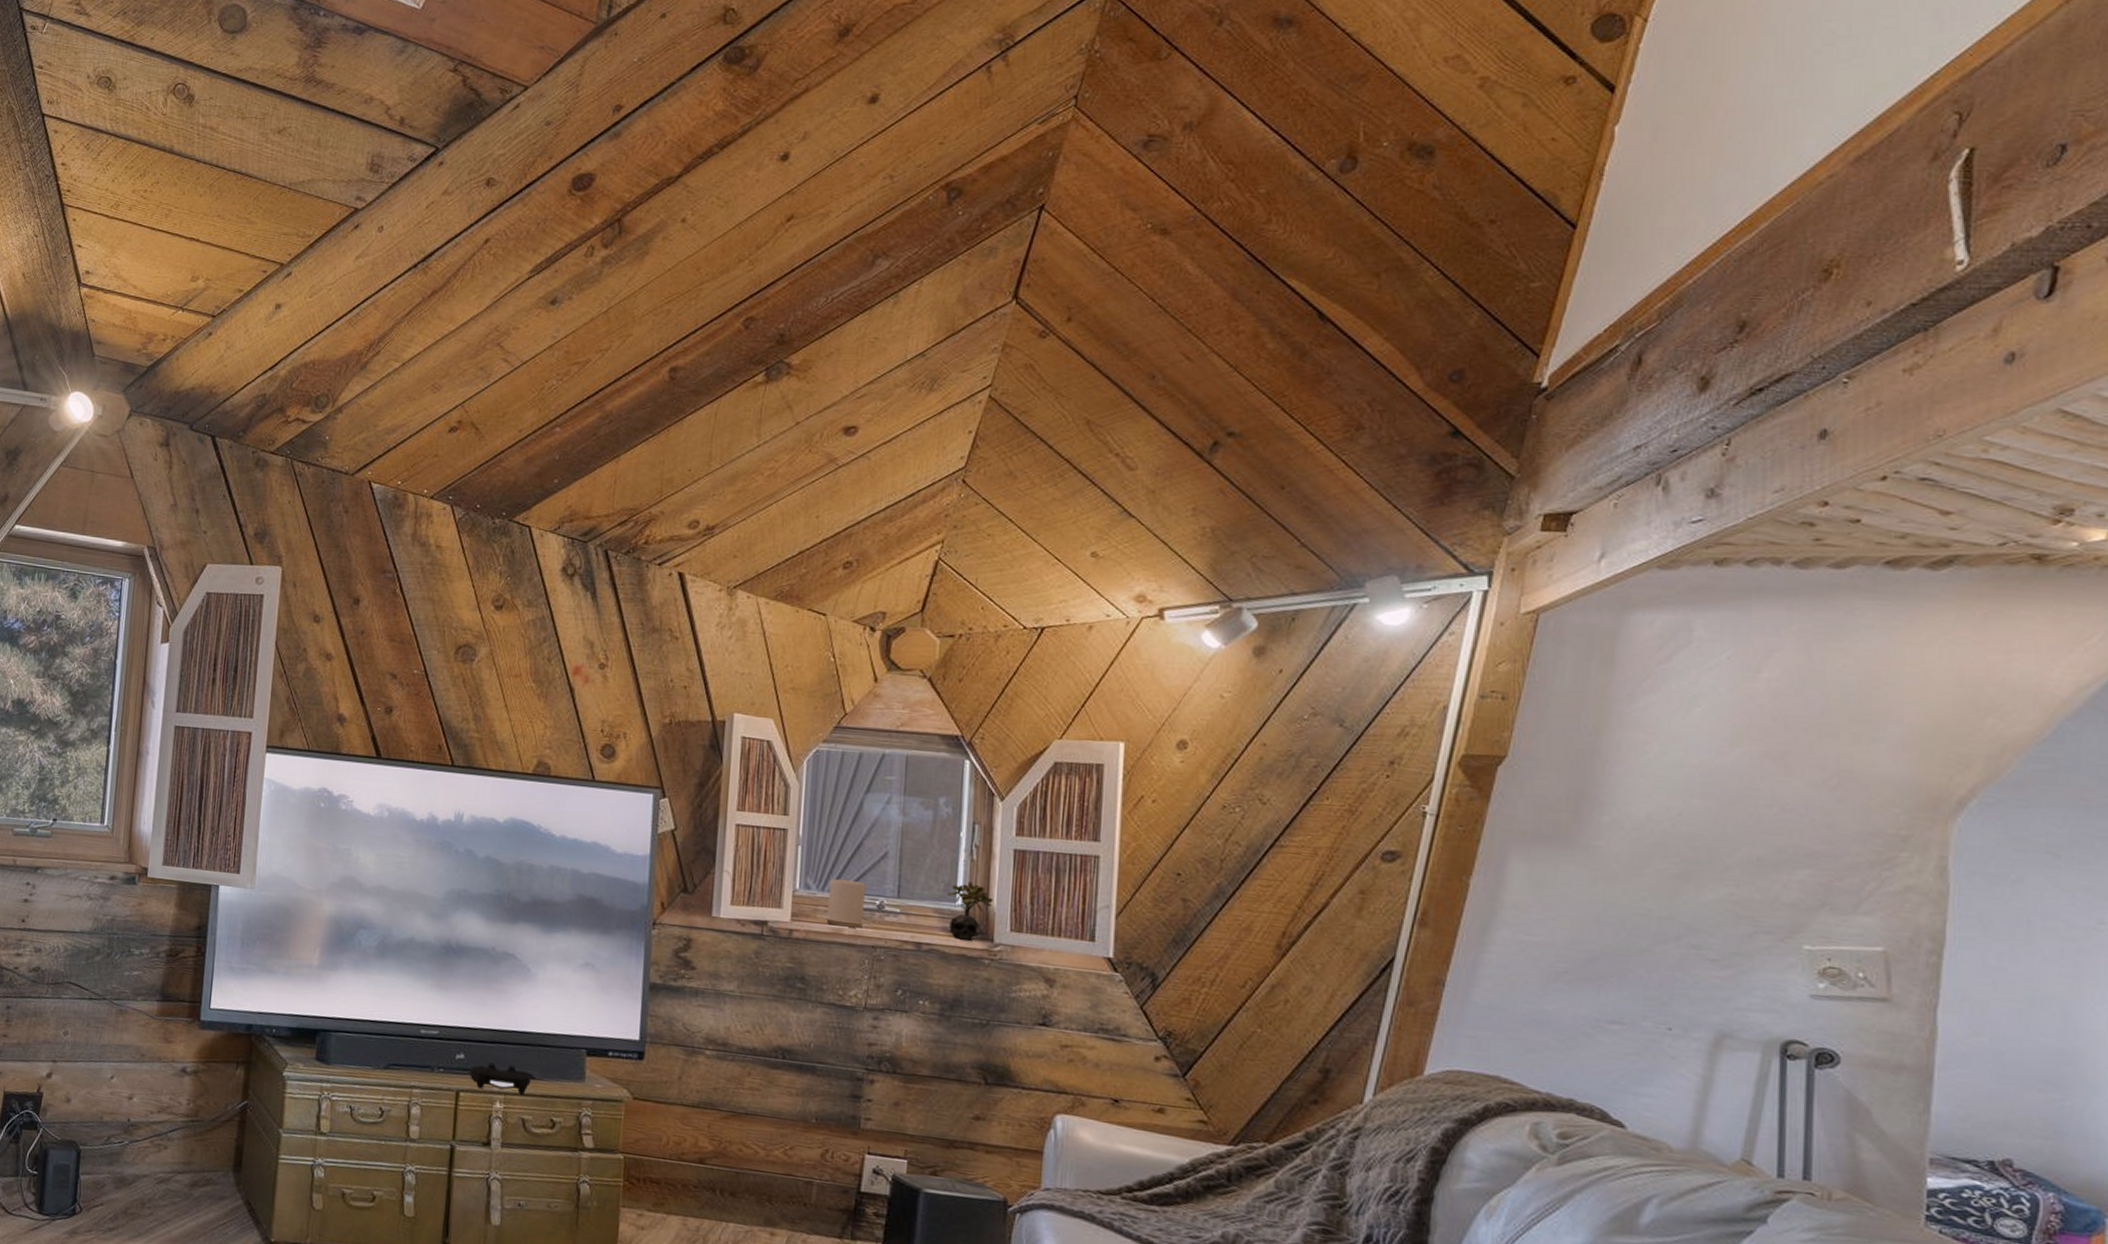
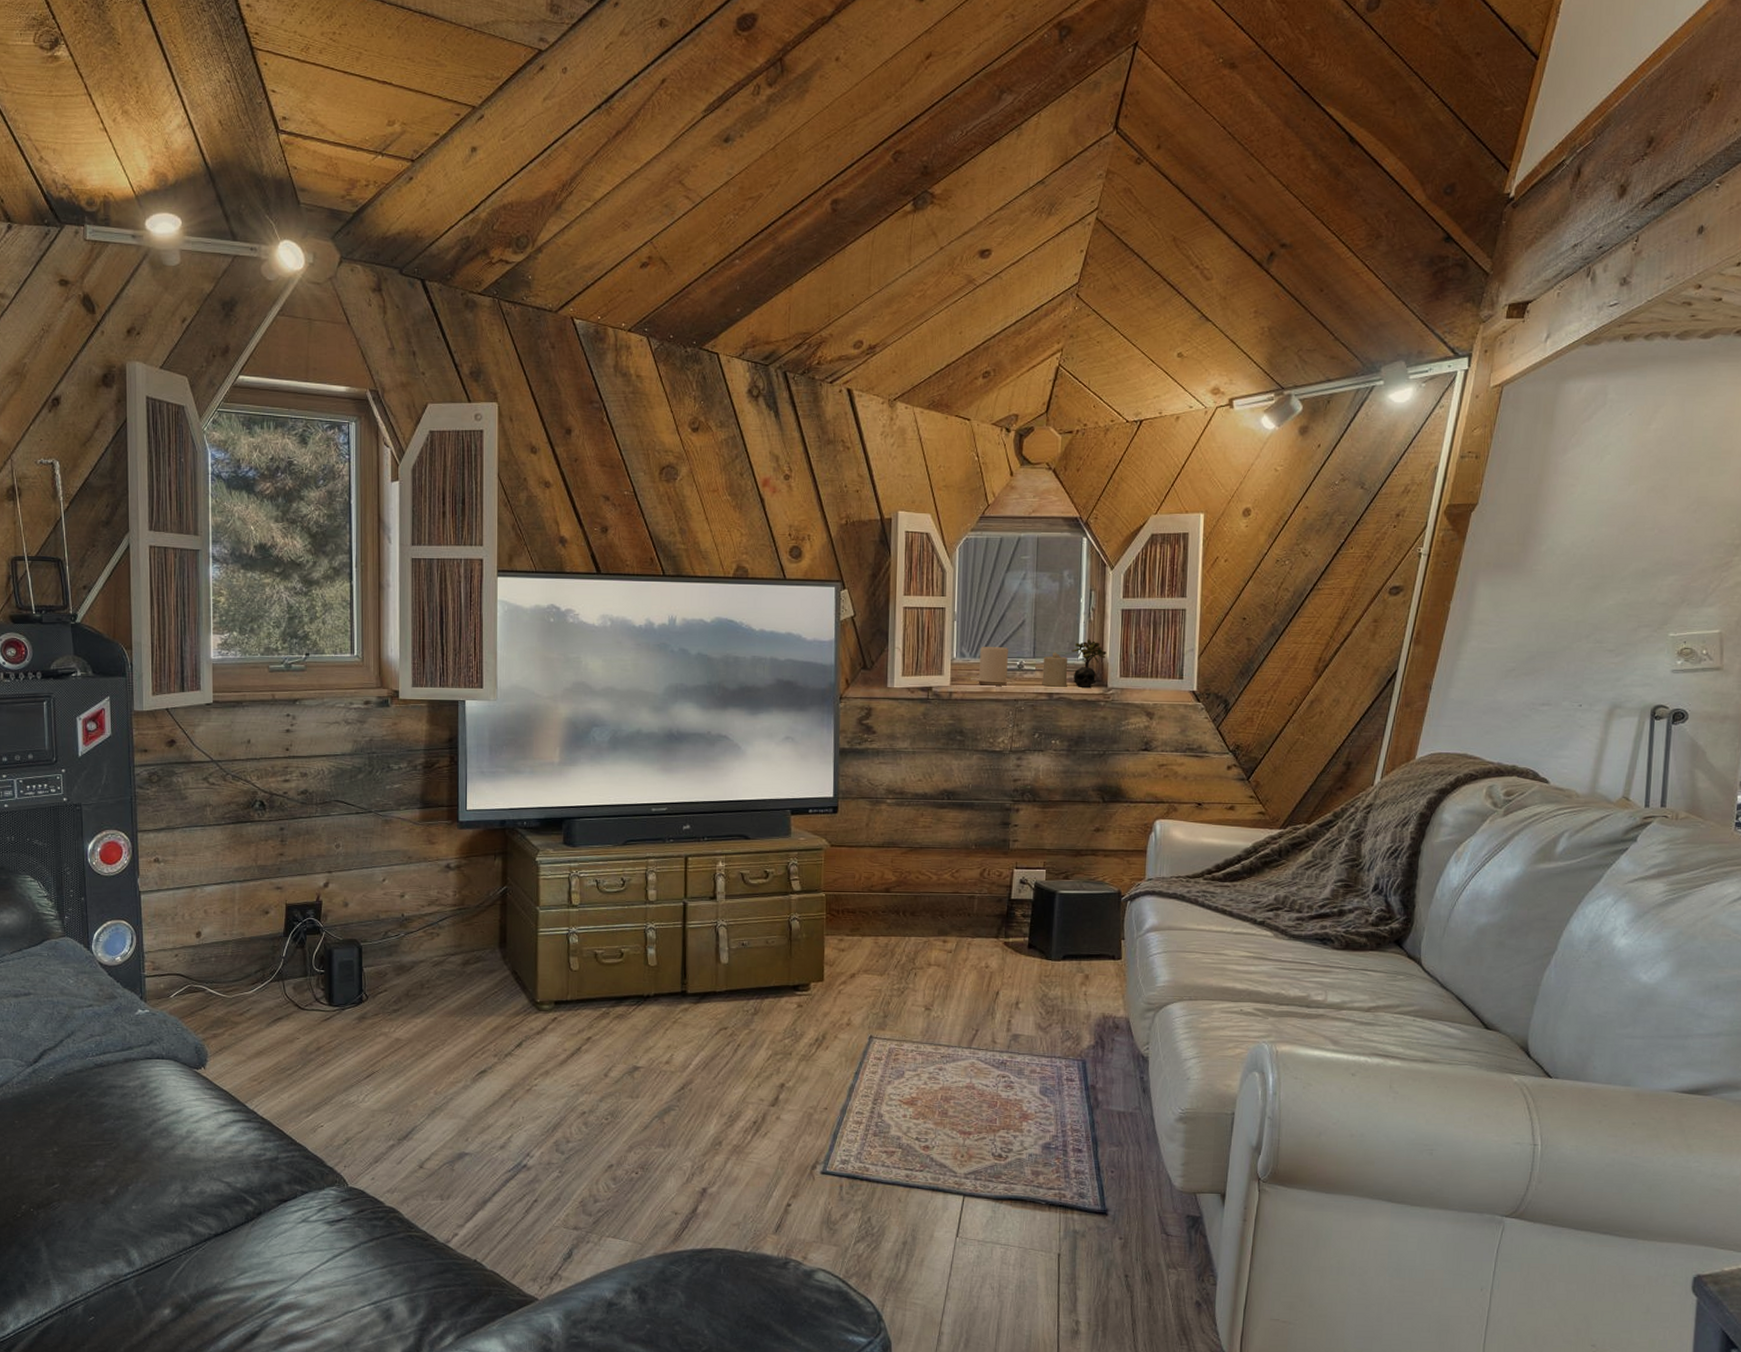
game controller: present [470,1062,531,1094] -> none [696,829,747,852]
candle: none [908,893,942,937] -> present [1042,652,1068,687]

